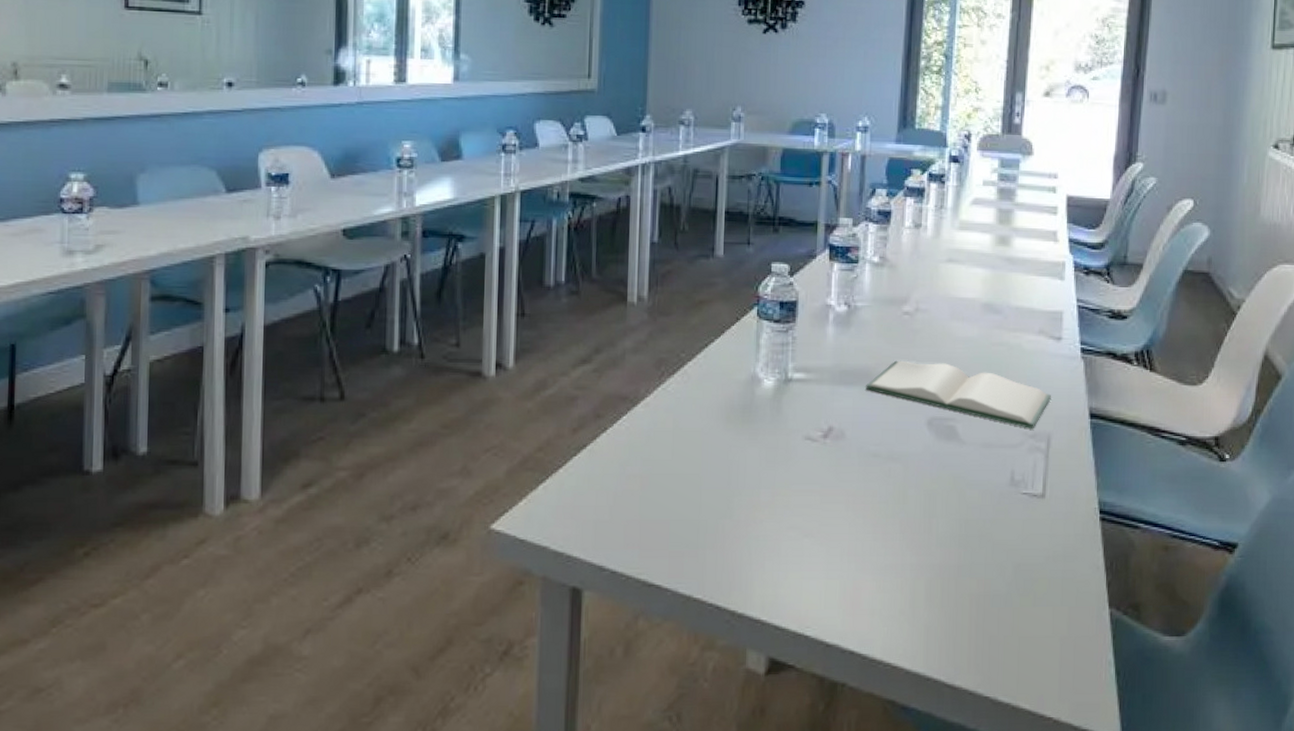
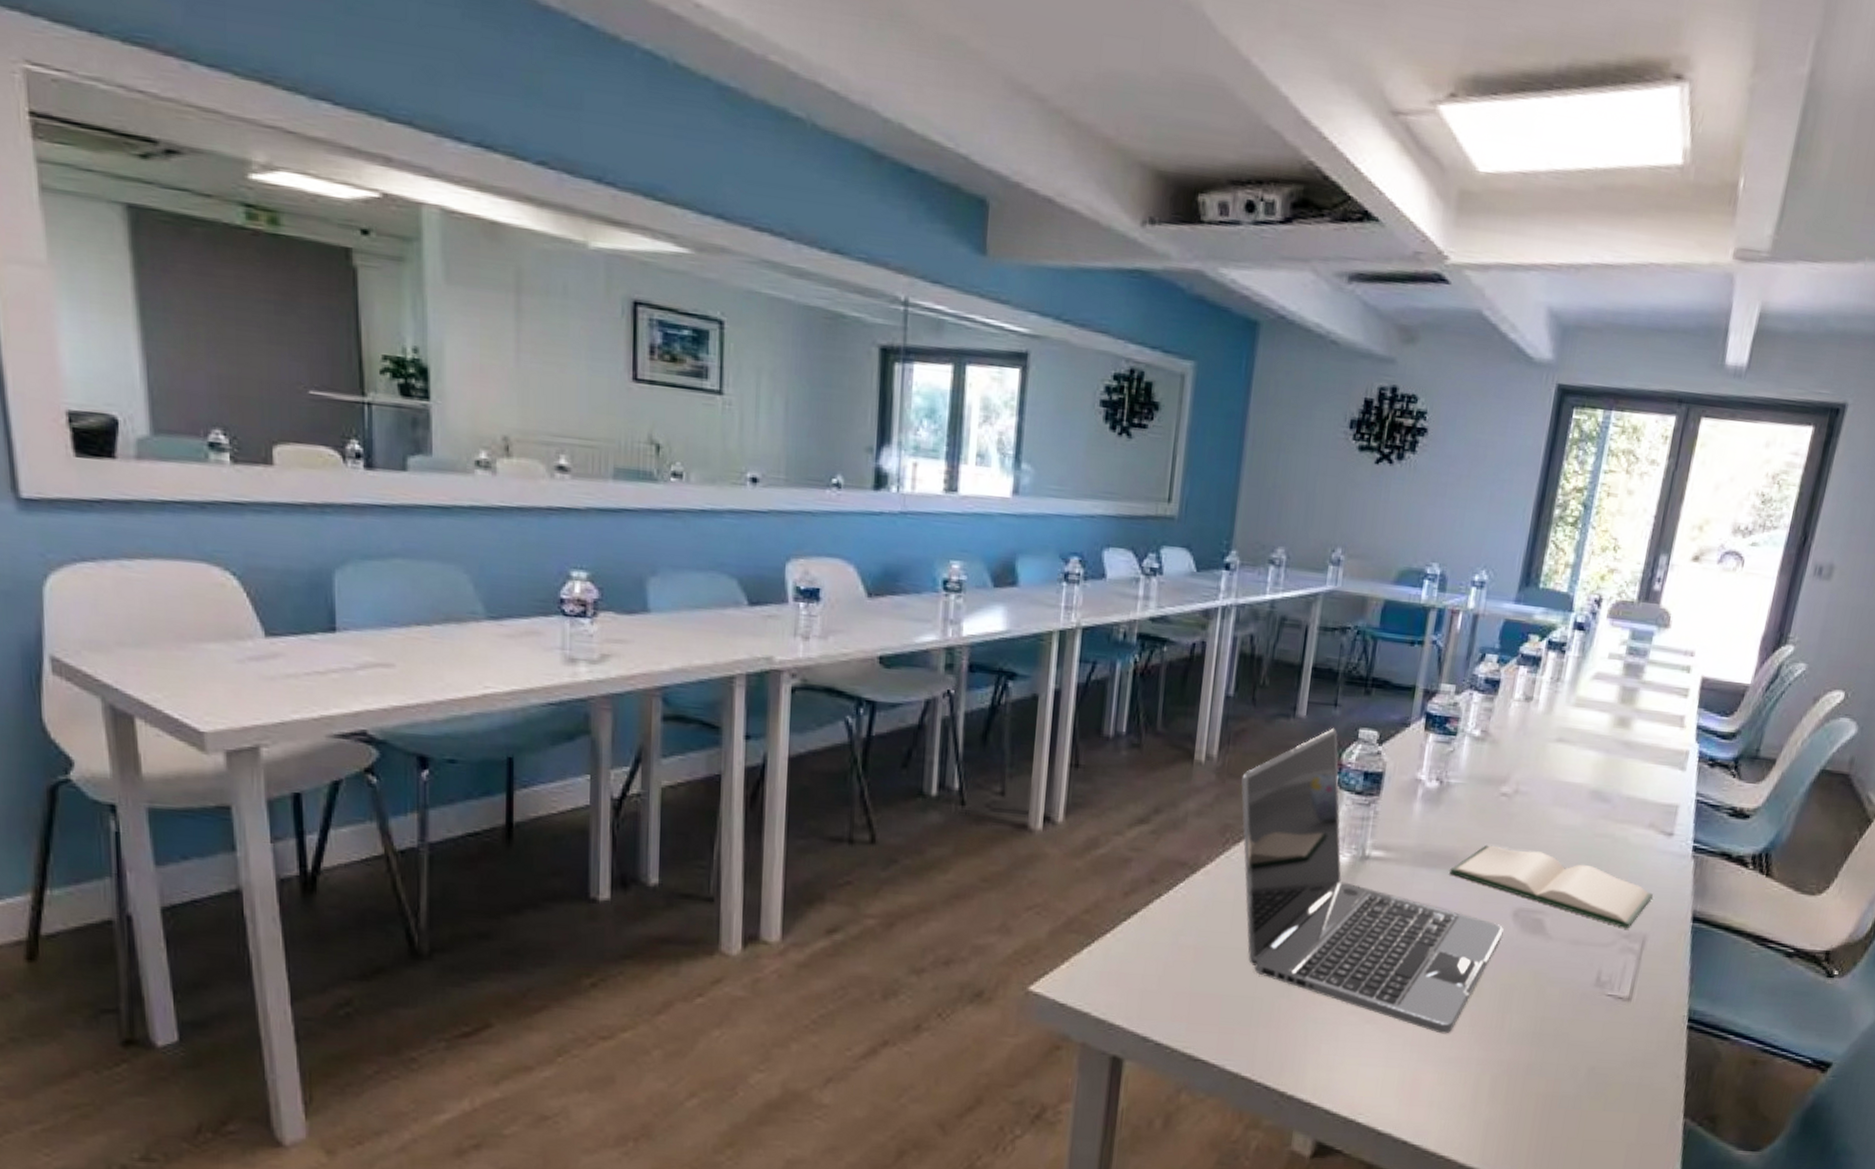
laptop: none [671,264,921,542] -> present [1241,727,1504,1034]

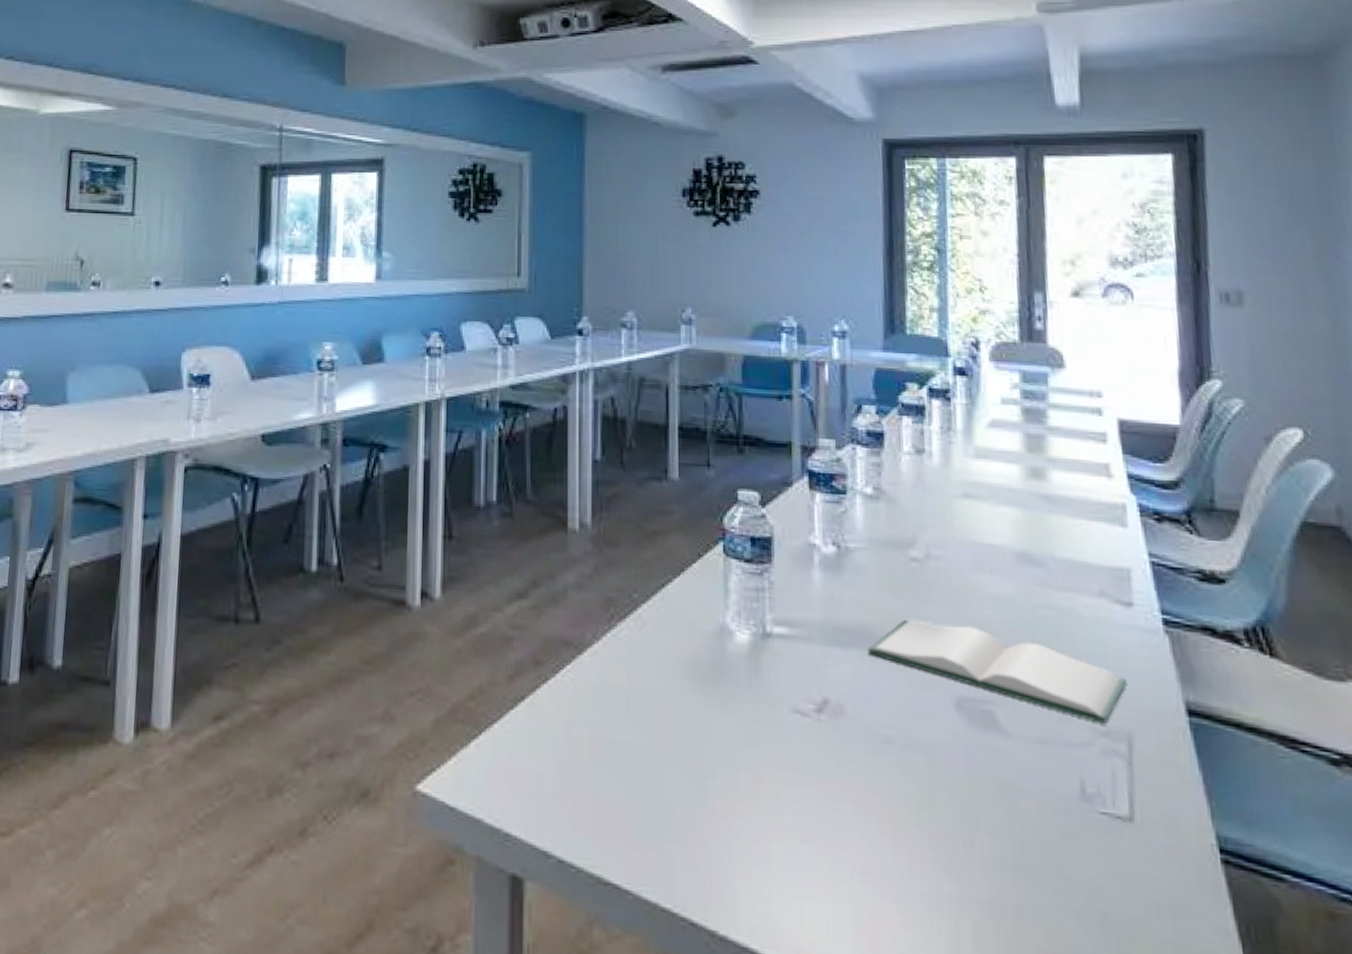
laptop: present [1241,727,1504,1034] -> none [620,489,948,860]

